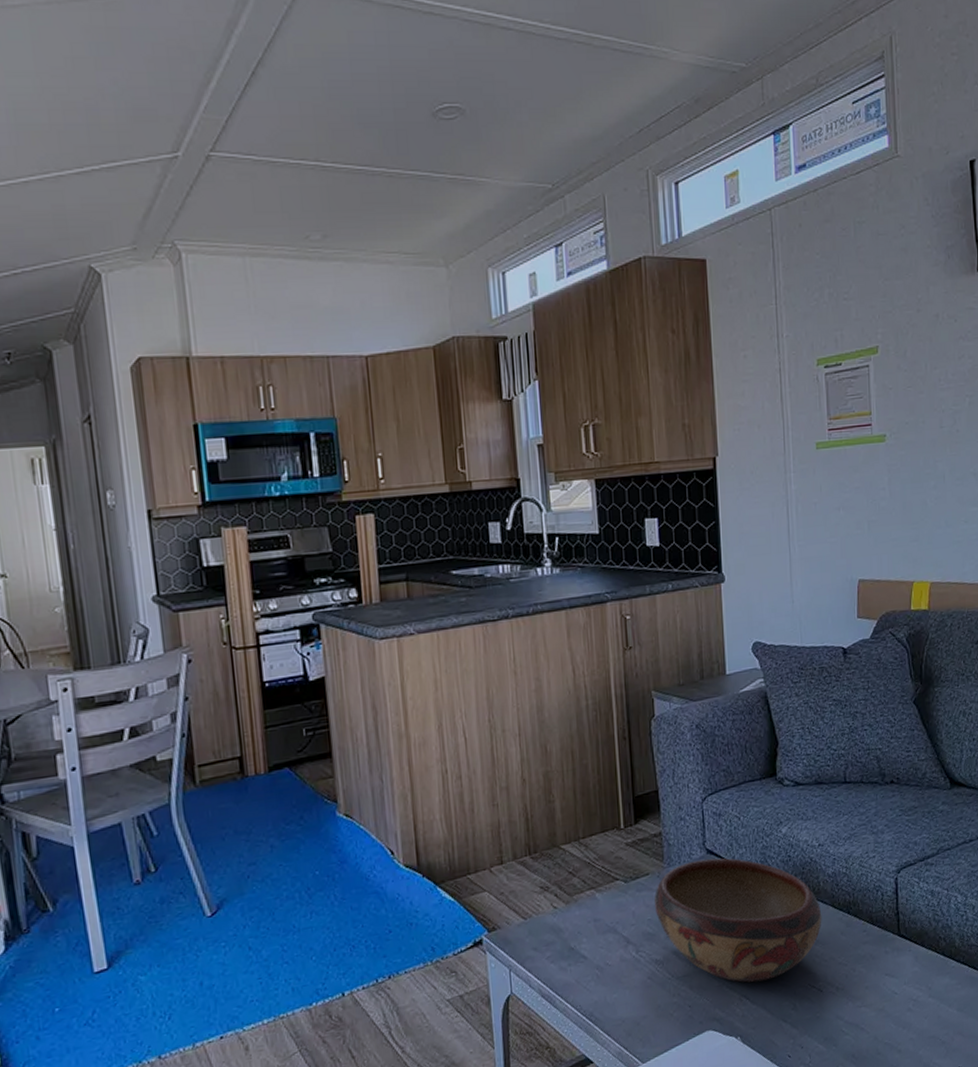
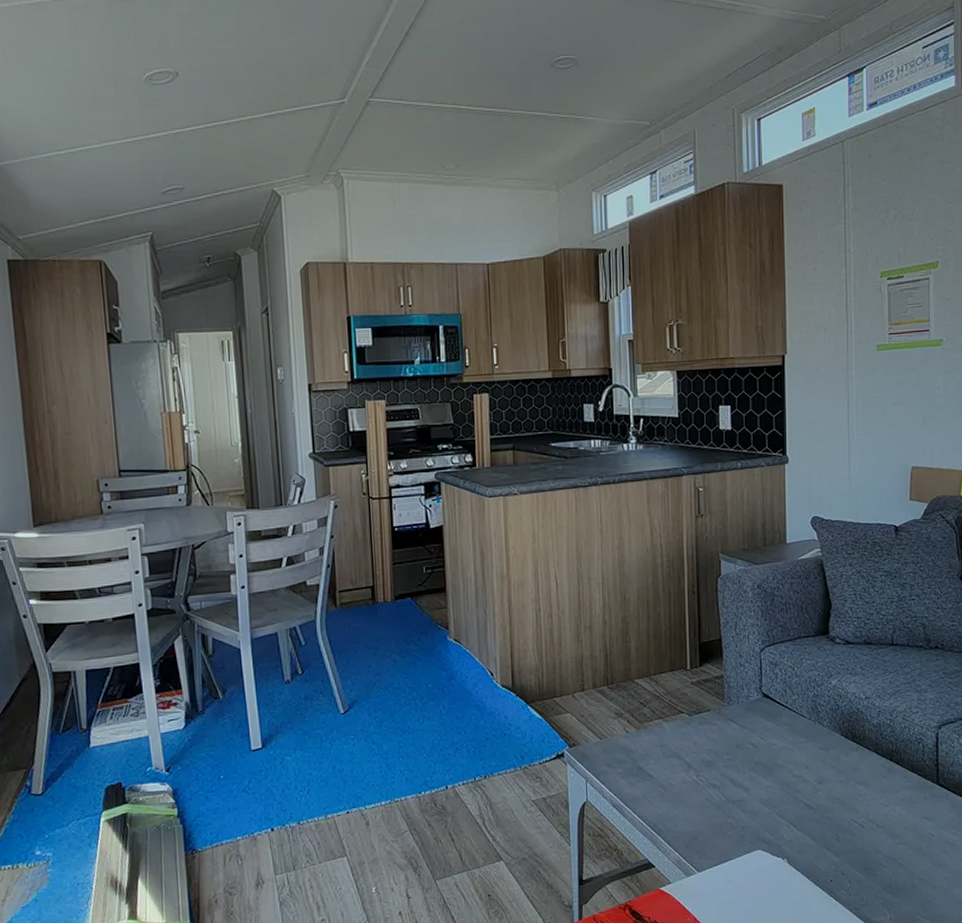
decorative bowl: present [654,858,822,983] -> none [714,701,866,813]

